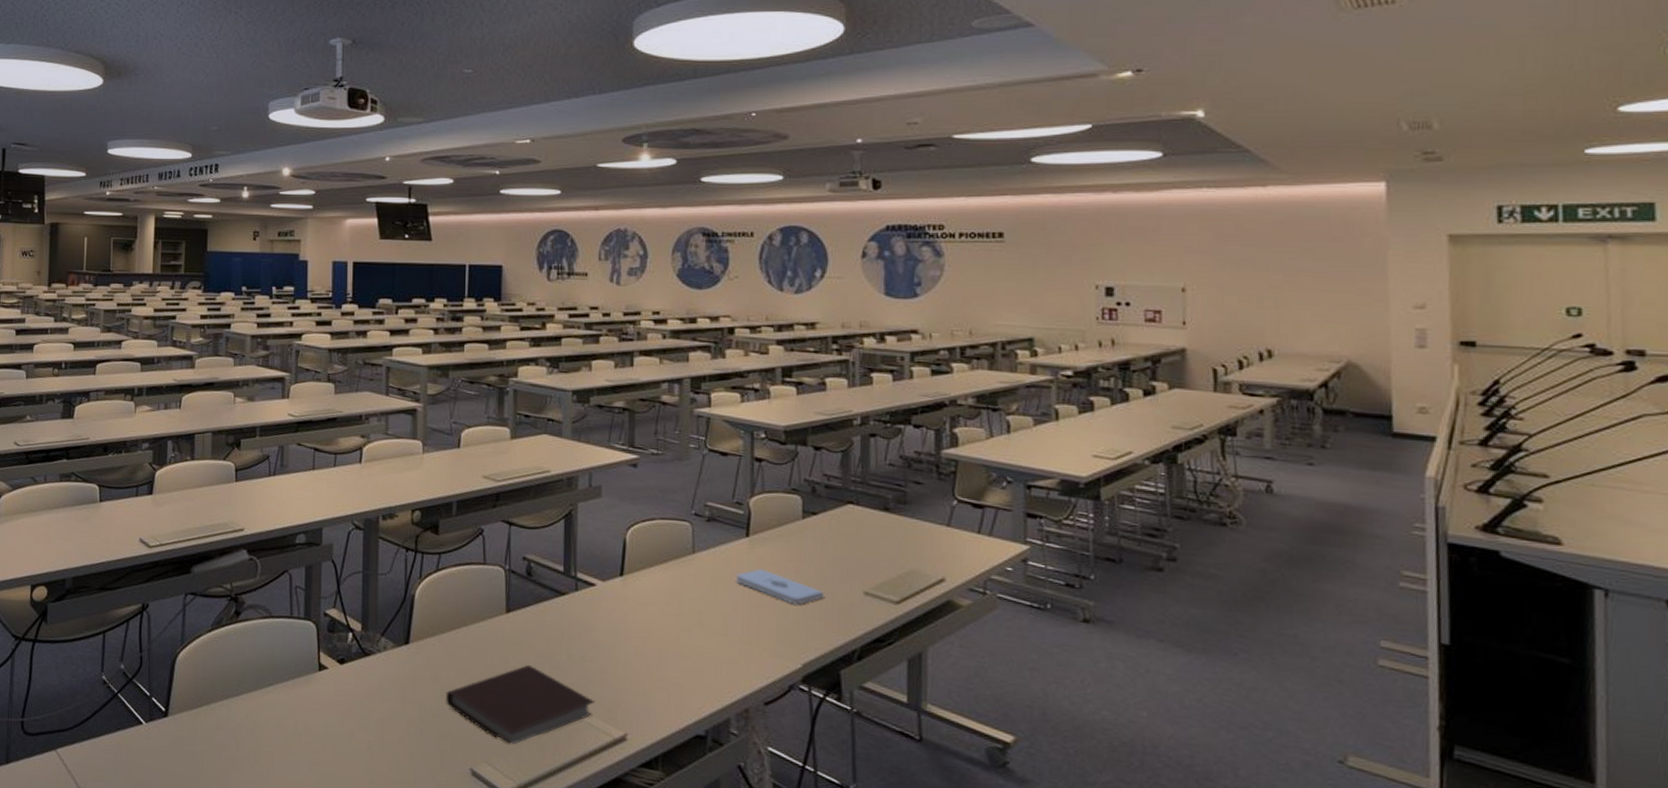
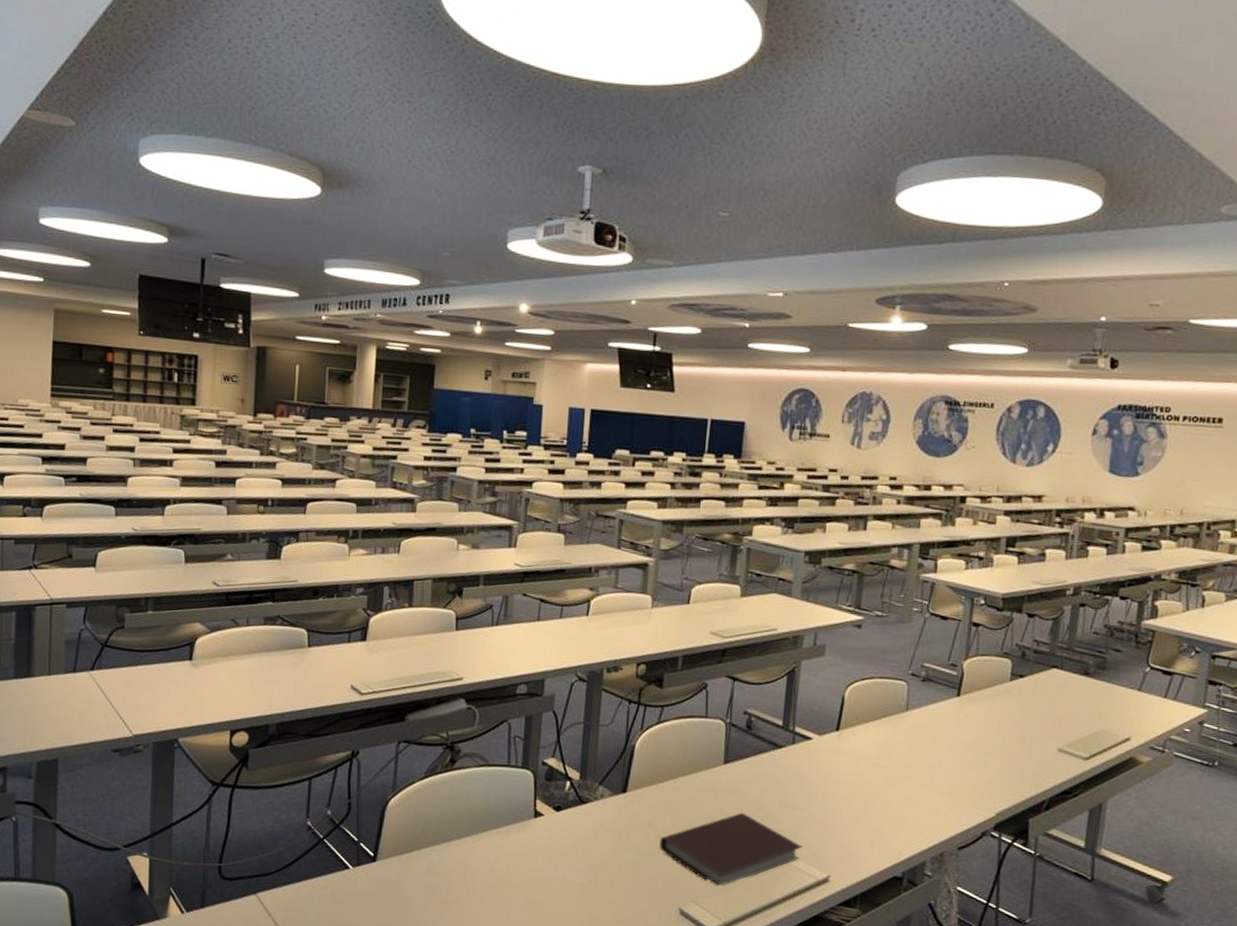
notepad: present [735,568,824,605] -> none [943,726,1023,760]

